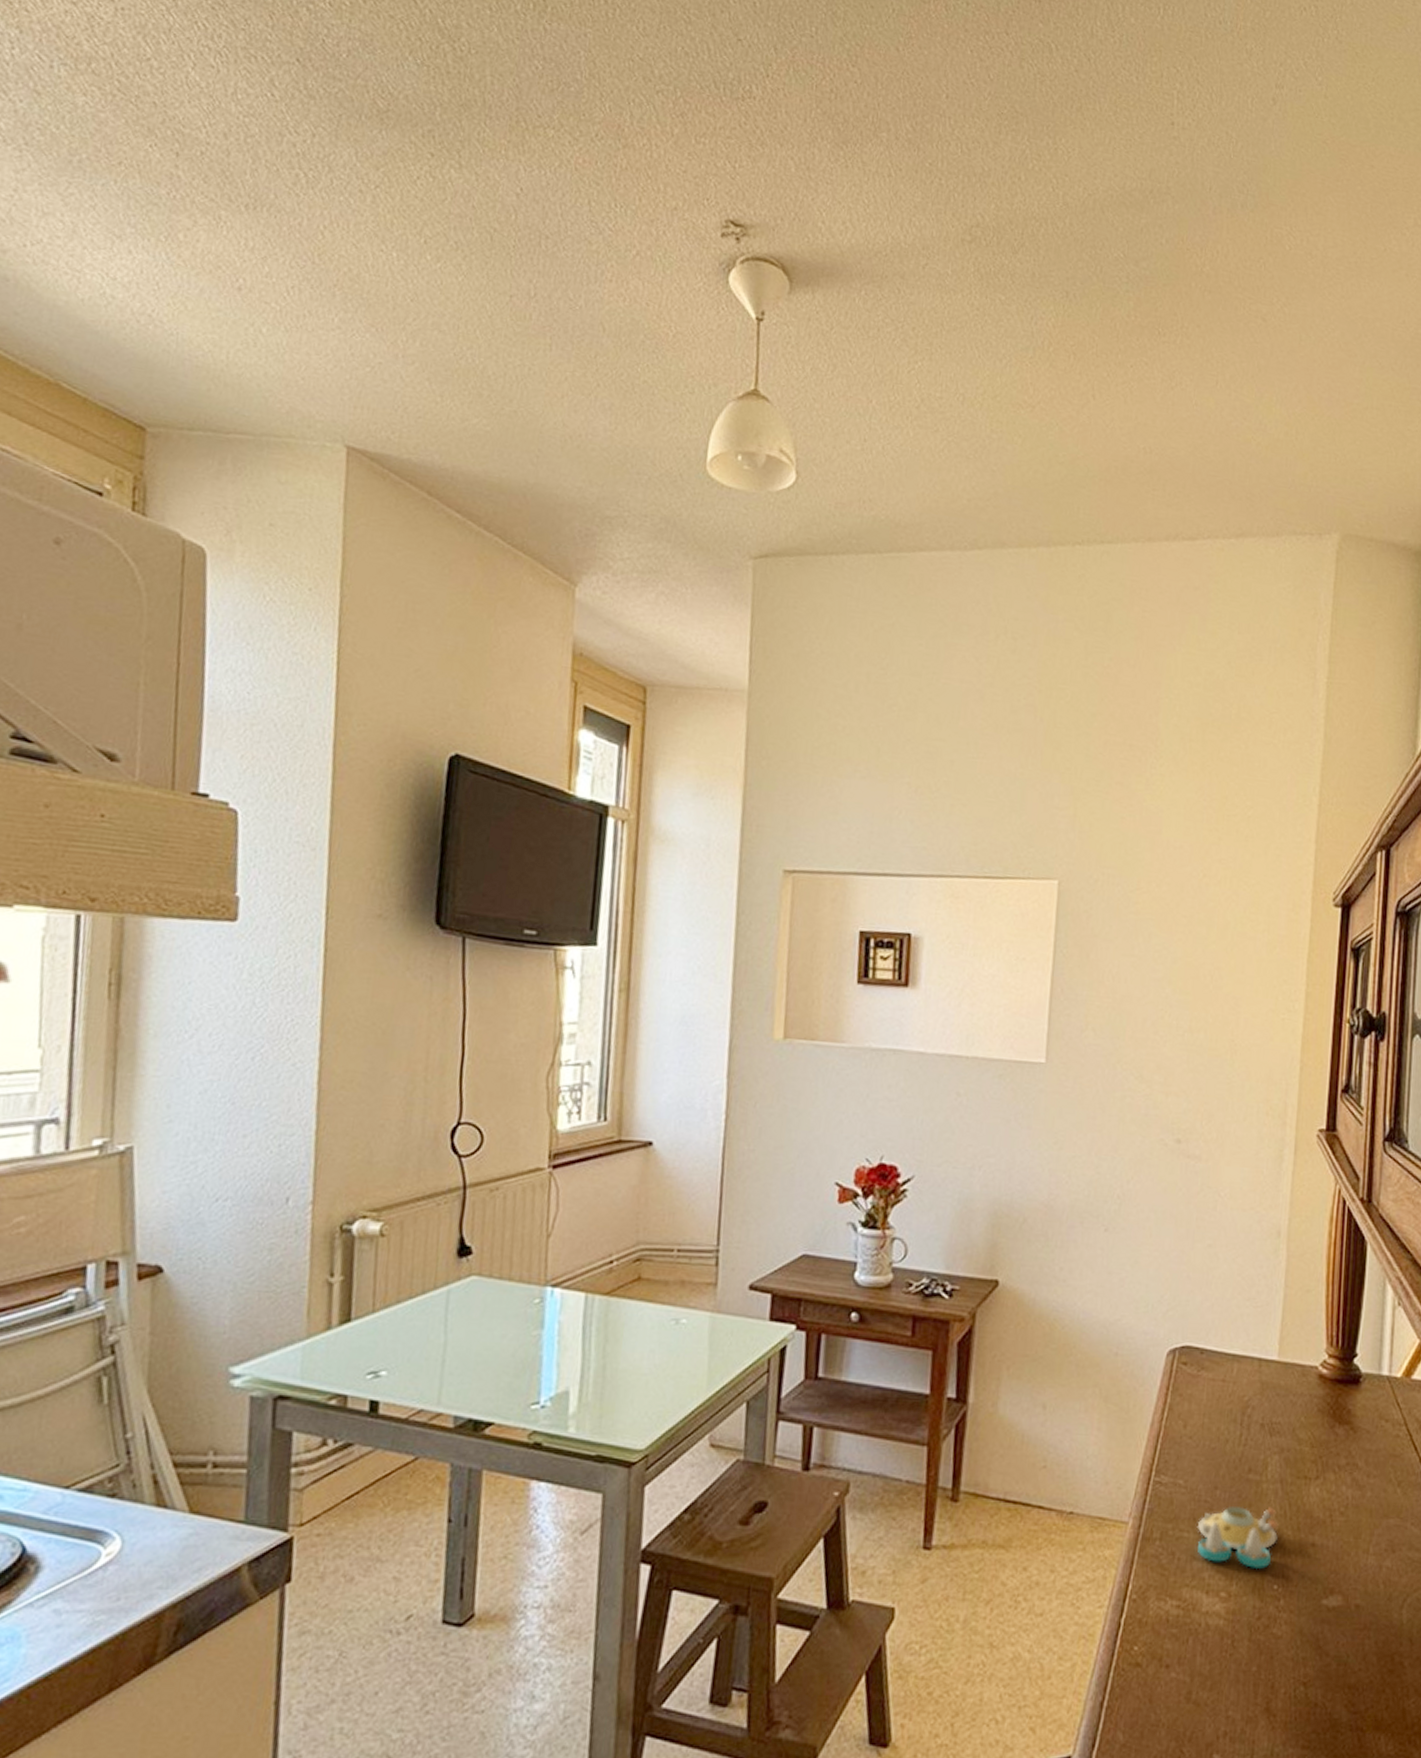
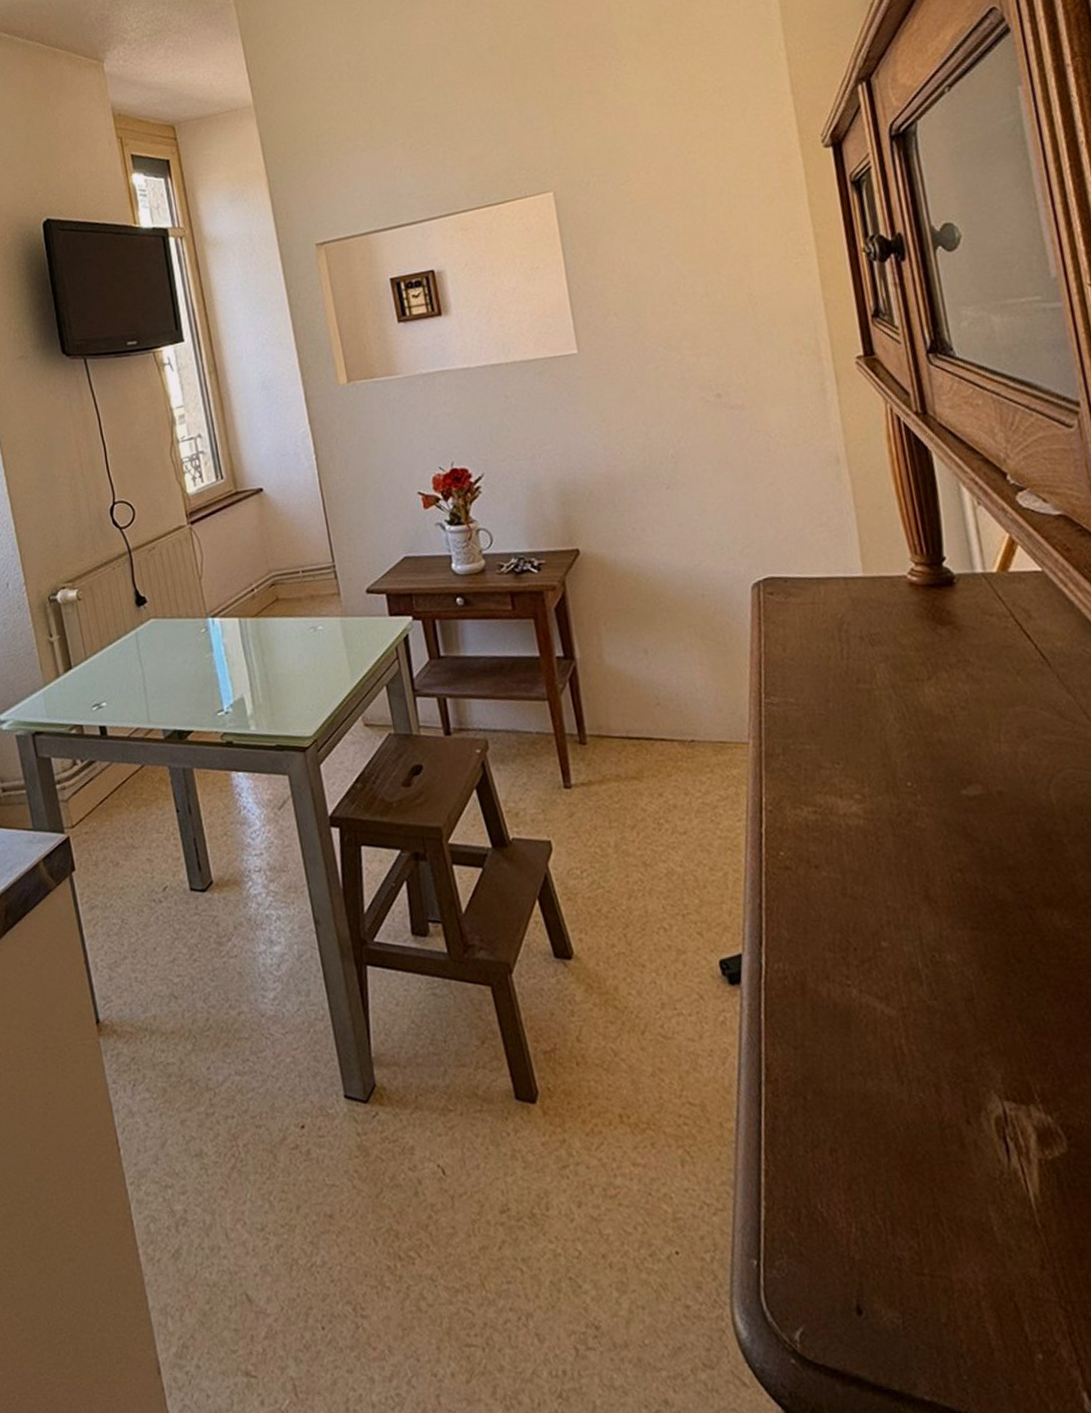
salt and pepper shaker set: present [1197,1506,1278,1570] -> none [817,711,901,770]

